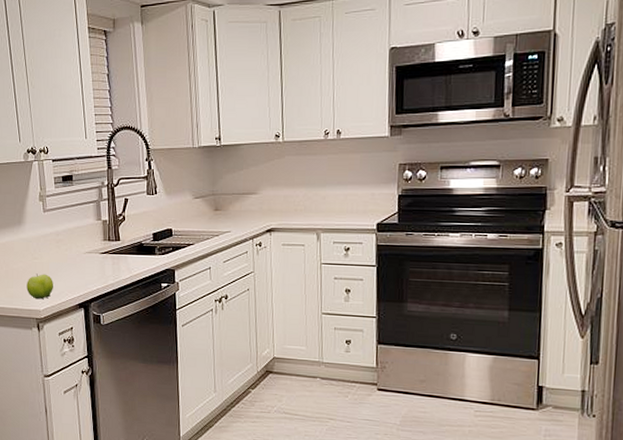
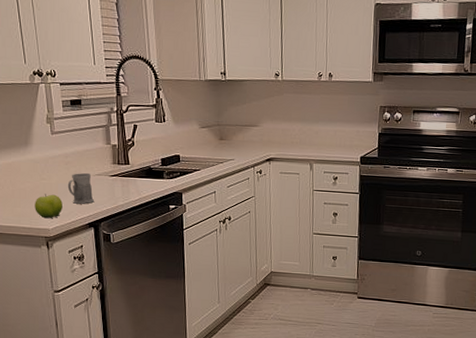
mug: none [58,251,85,284] -> present [67,173,95,204]

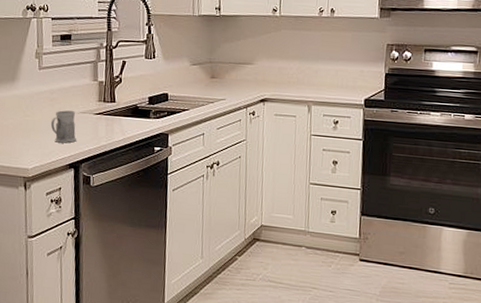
fruit: present [35,194,62,219] -> none [15,131,44,158]

